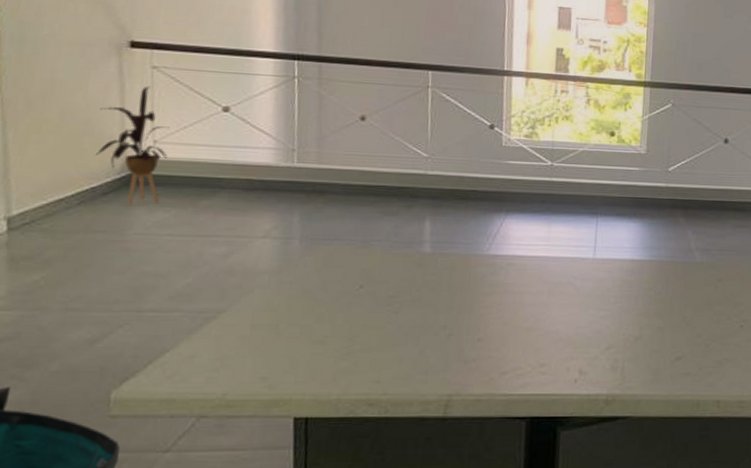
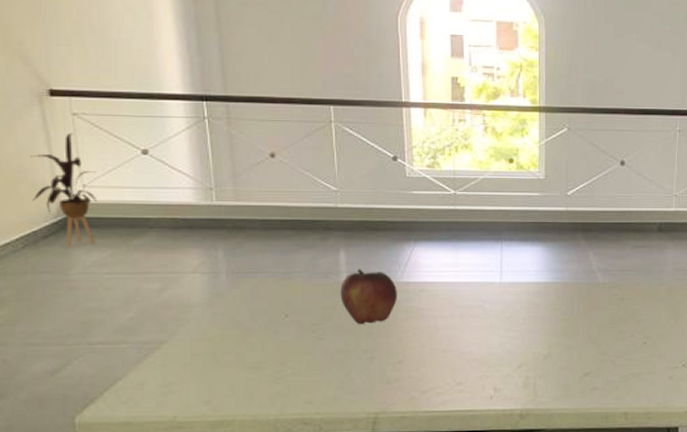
fruit: none [421,238,483,298] -> present [340,268,397,324]

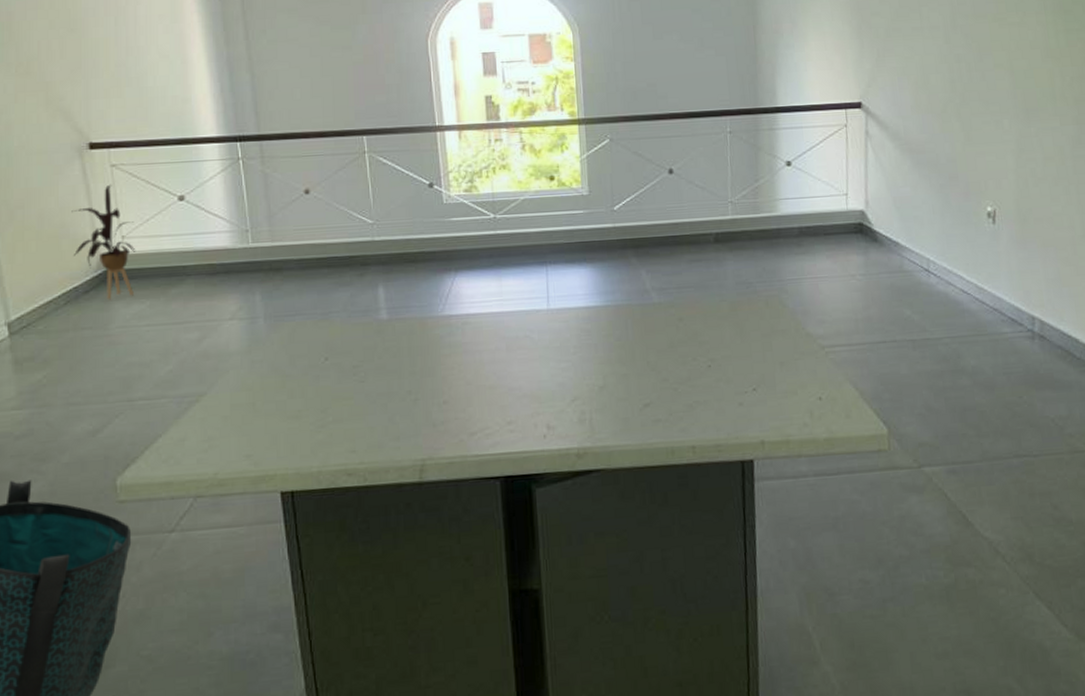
fruit: present [340,268,397,324] -> none [380,303,440,363]

